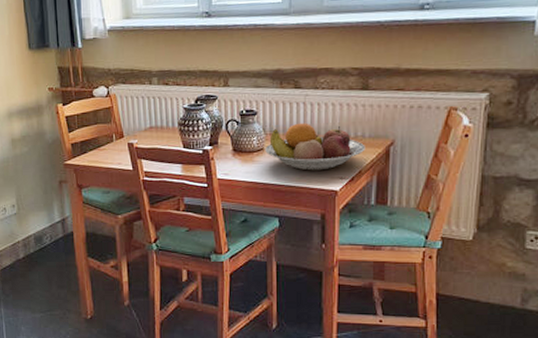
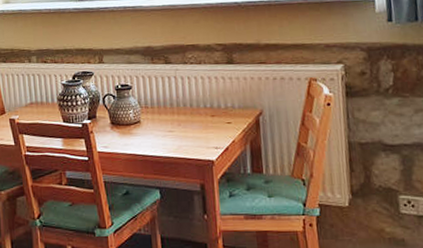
fruit bowl: present [265,122,365,171] -> none [142,95,236,142]

